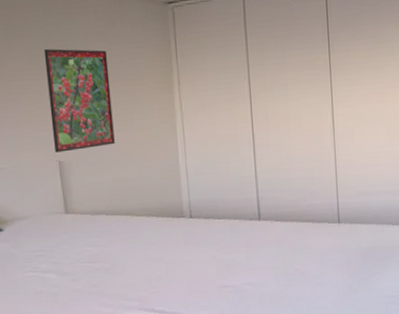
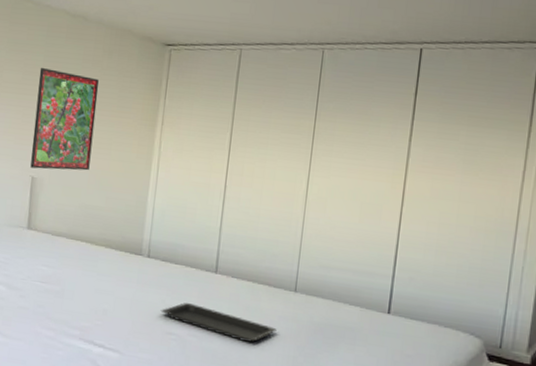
serving tray: none [212,253,328,280] -> present [160,302,277,342]

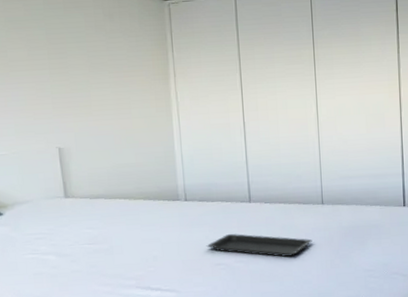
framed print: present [30,68,99,171] -> none [44,41,113,140]

